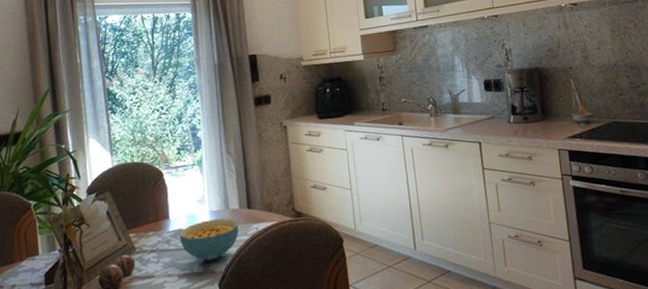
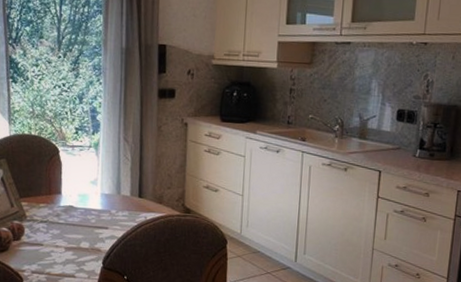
cereal bowl: present [179,218,240,261] -> none [69,201,129,240]

